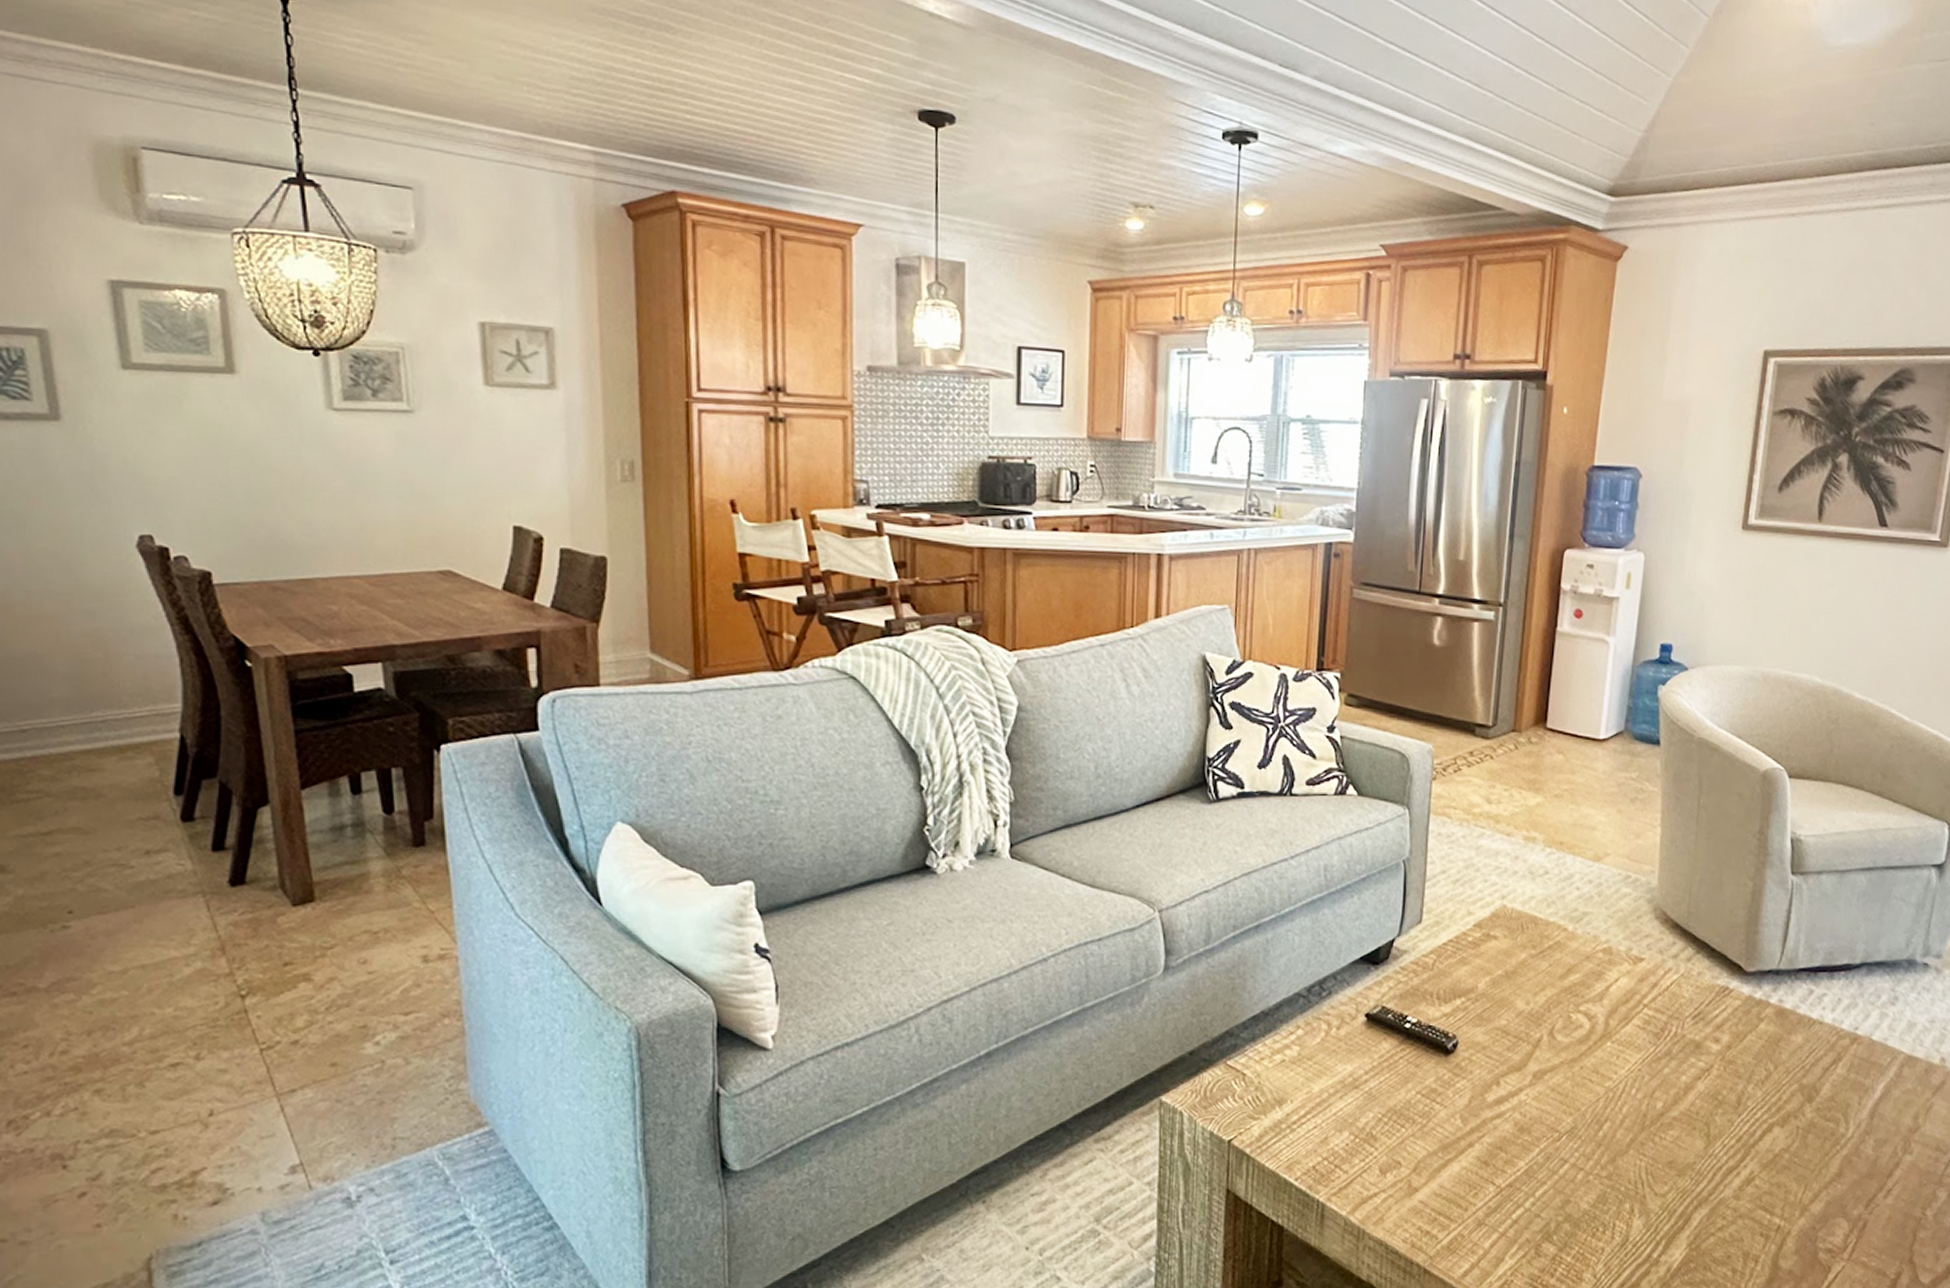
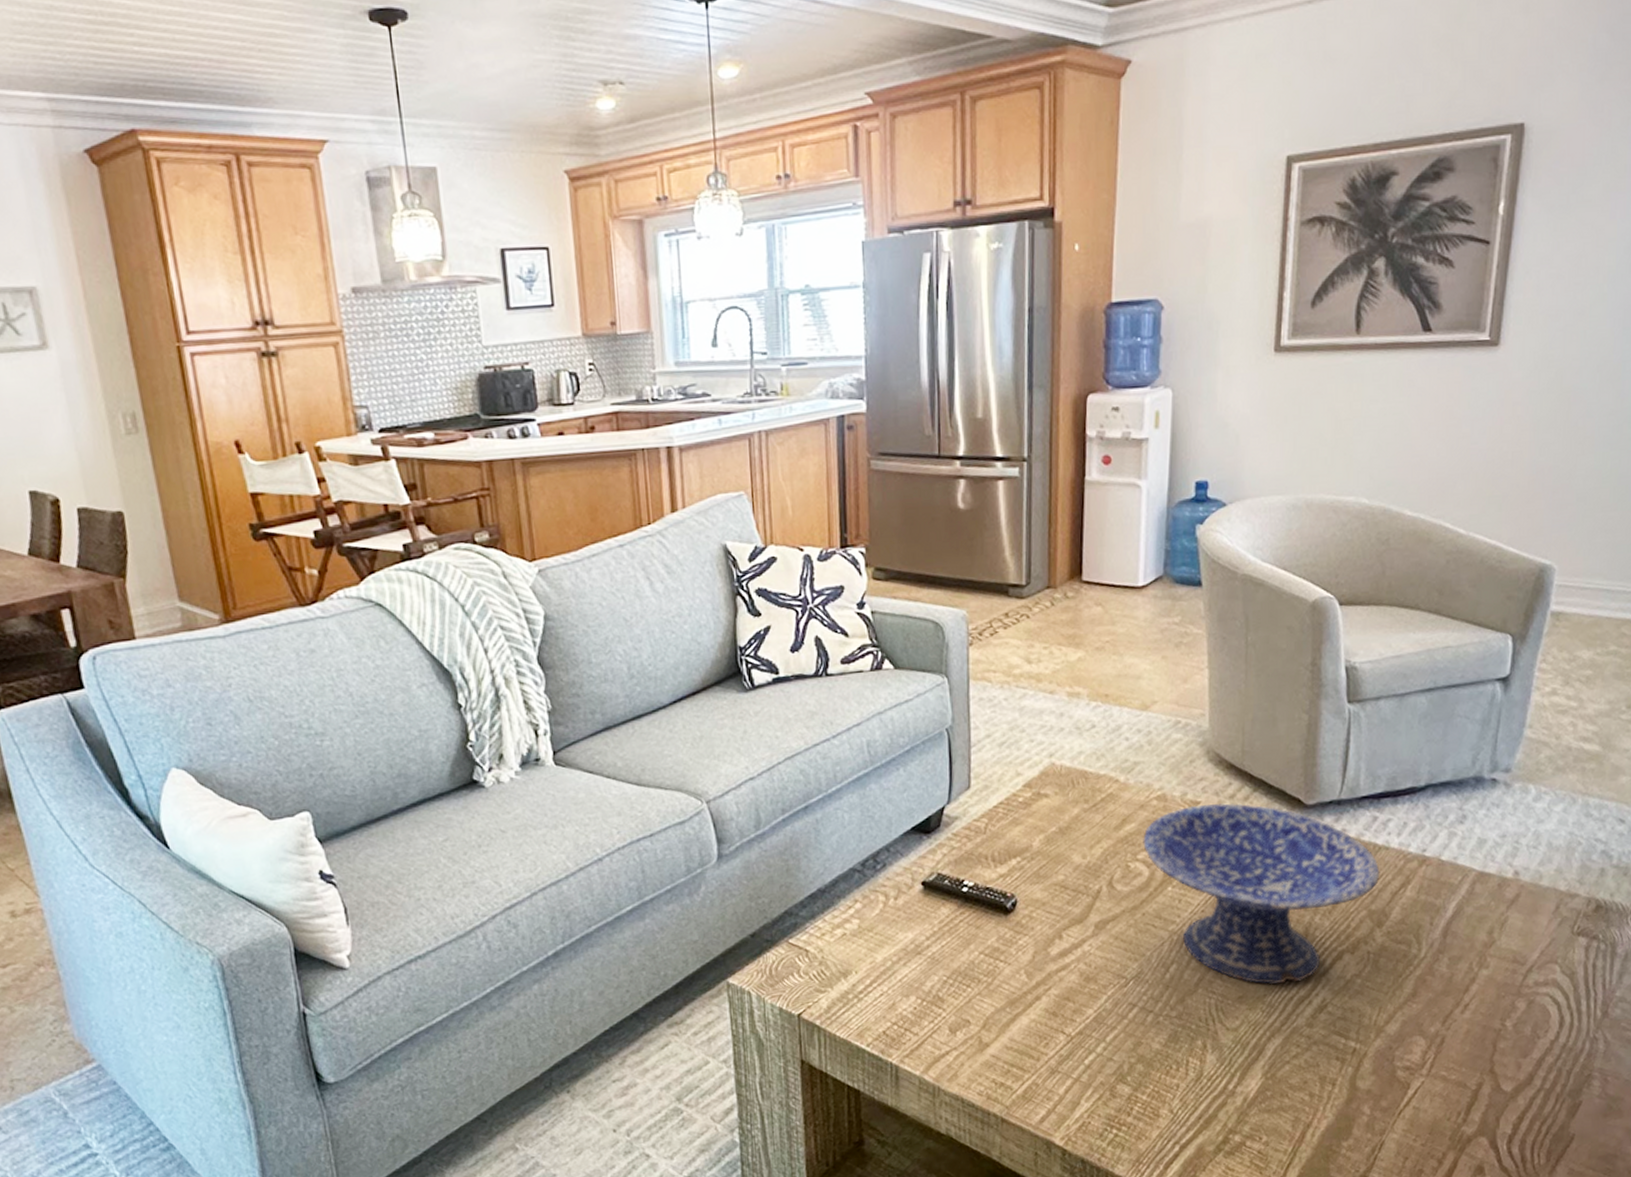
decorative bowl: none [1586,961,1813,1152] -> present [1143,803,1380,985]

